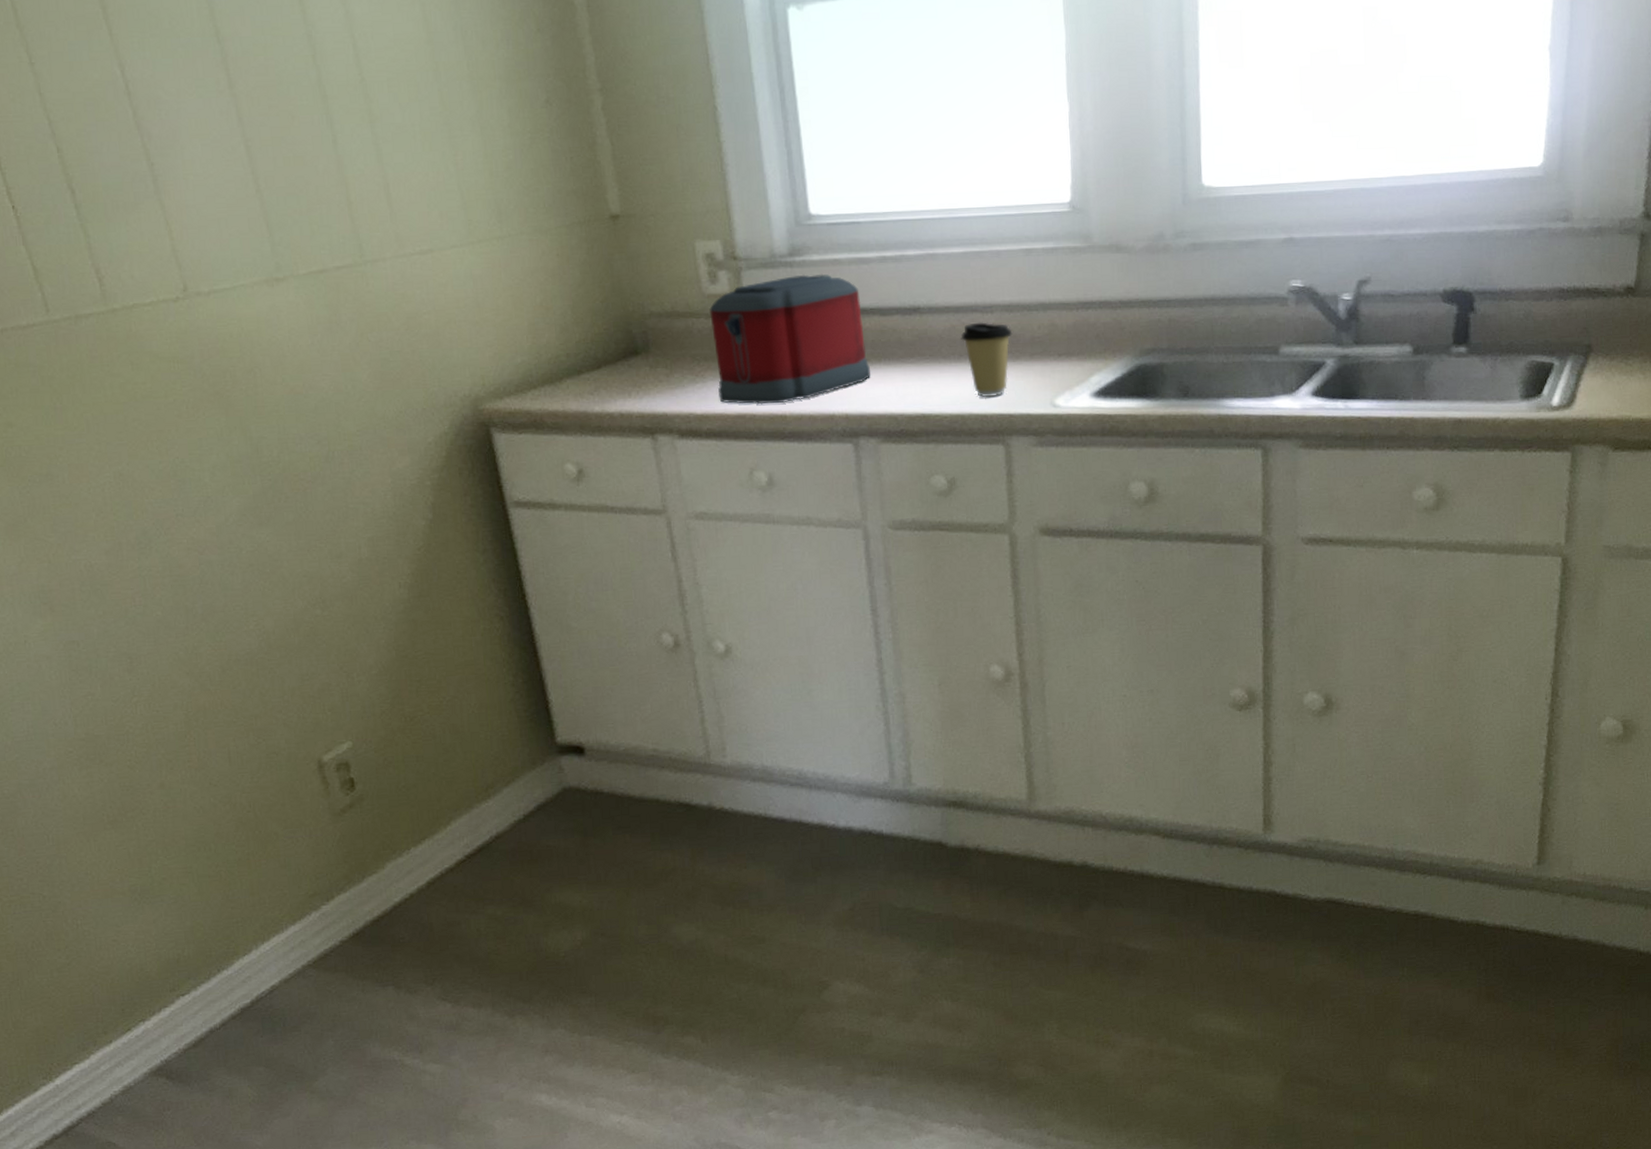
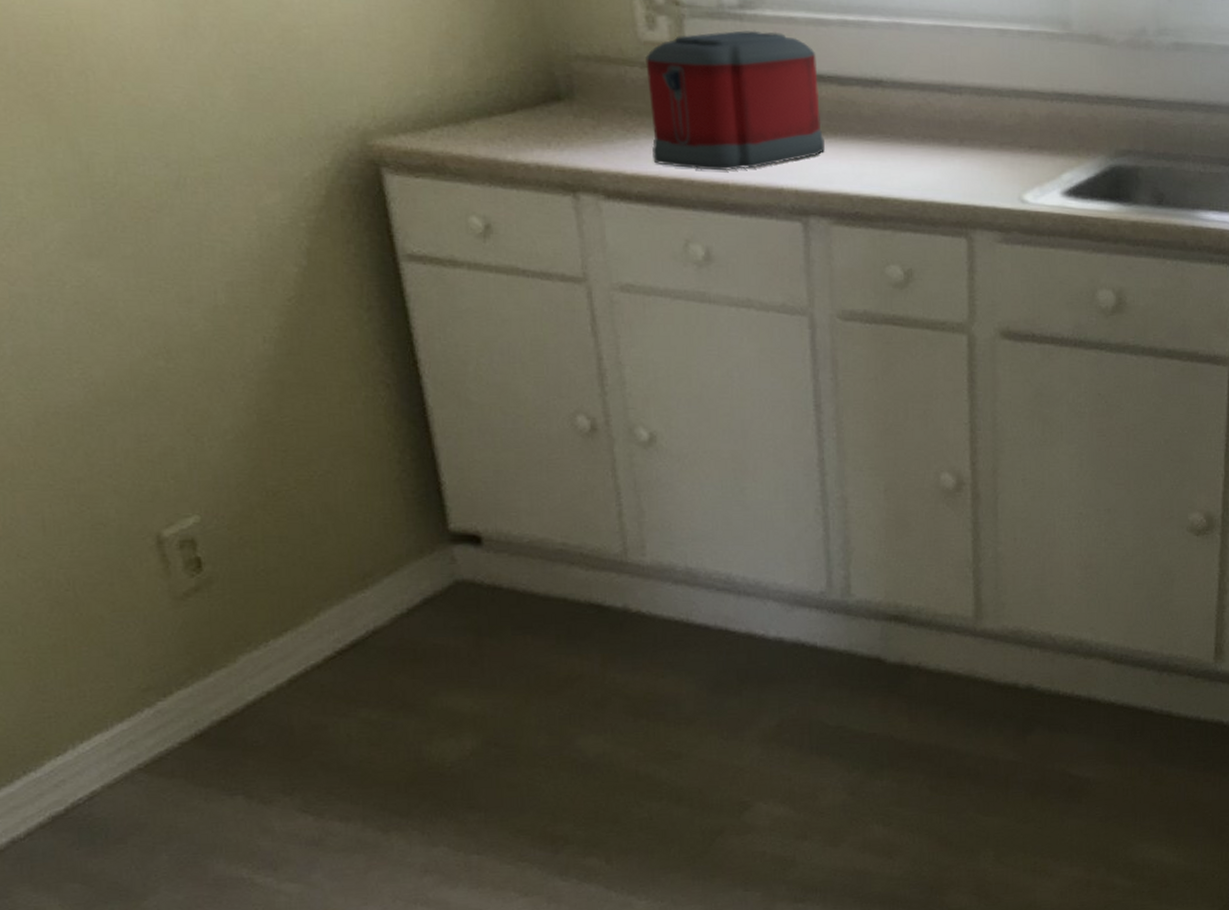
coffee cup: present [961,322,1013,398] -> none [925,103,982,186]

